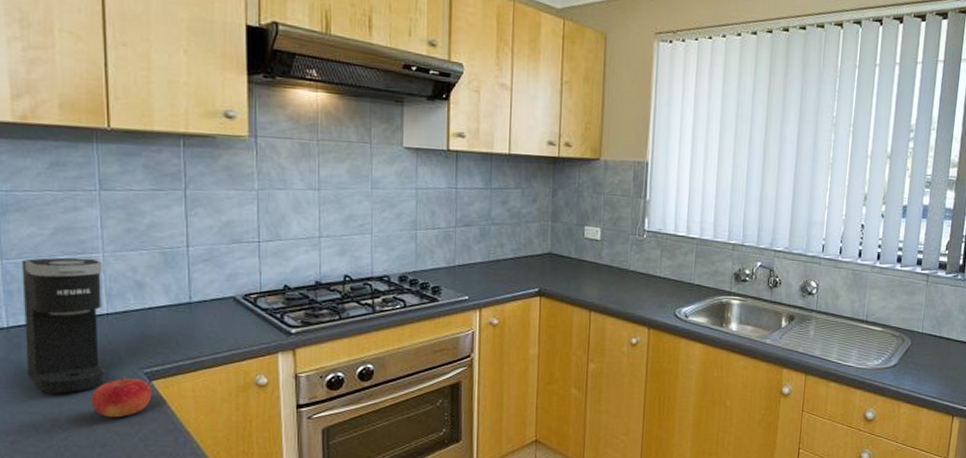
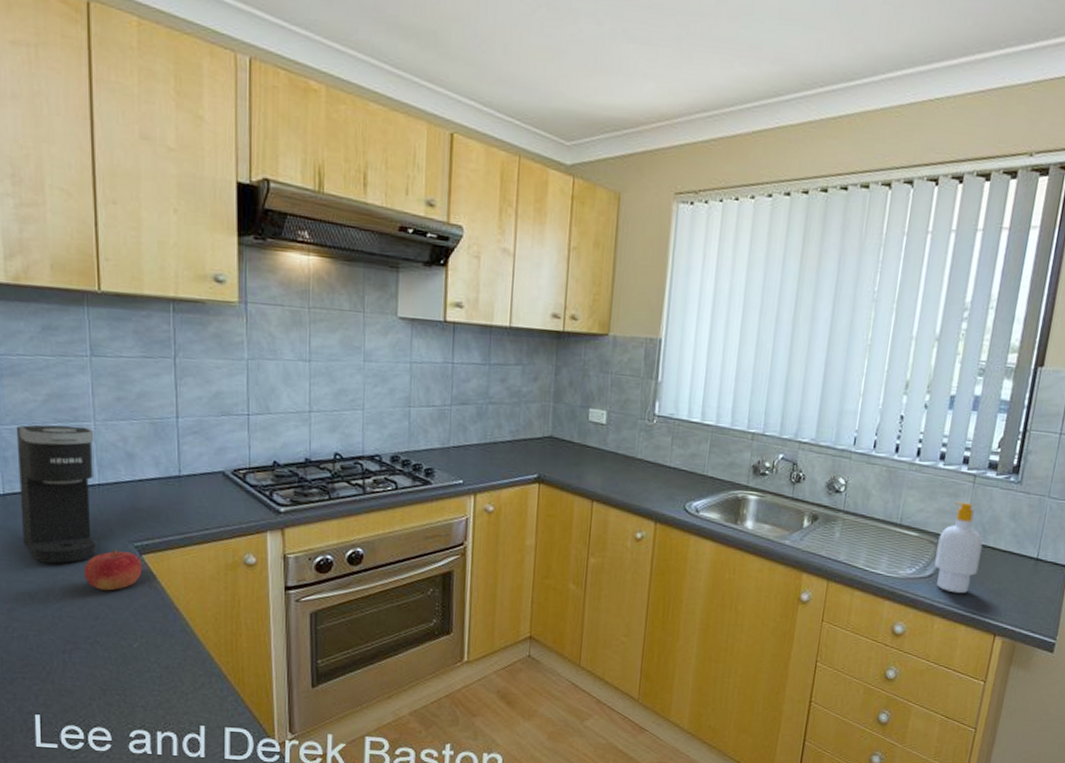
soap bottle: none [898,299,938,381] -> present [934,502,983,594]

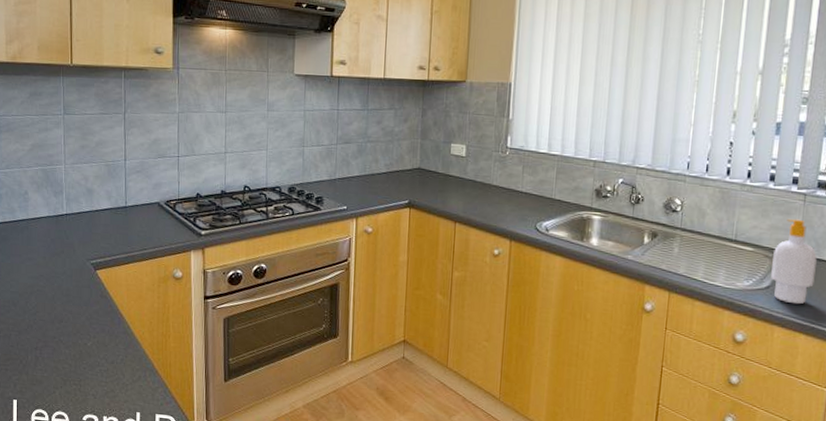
coffee maker: present [16,424,96,564] -> none [9,168,64,278]
fruit: present [84,548,143,591] -> none [53,265,96,300]

